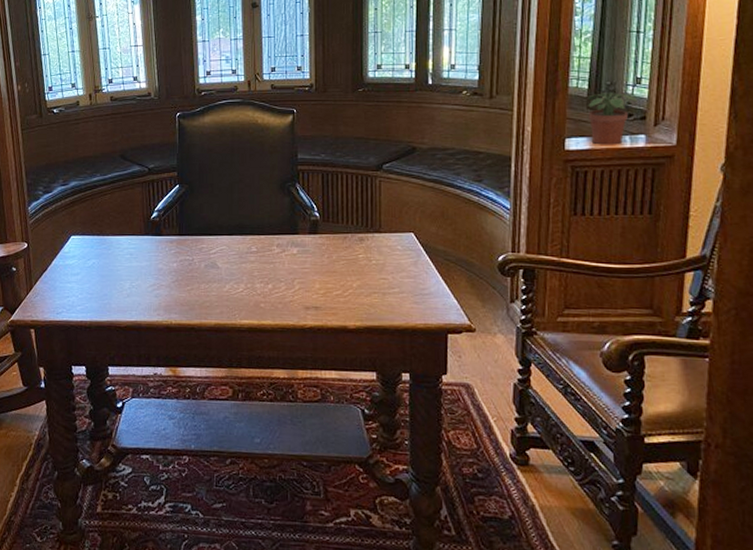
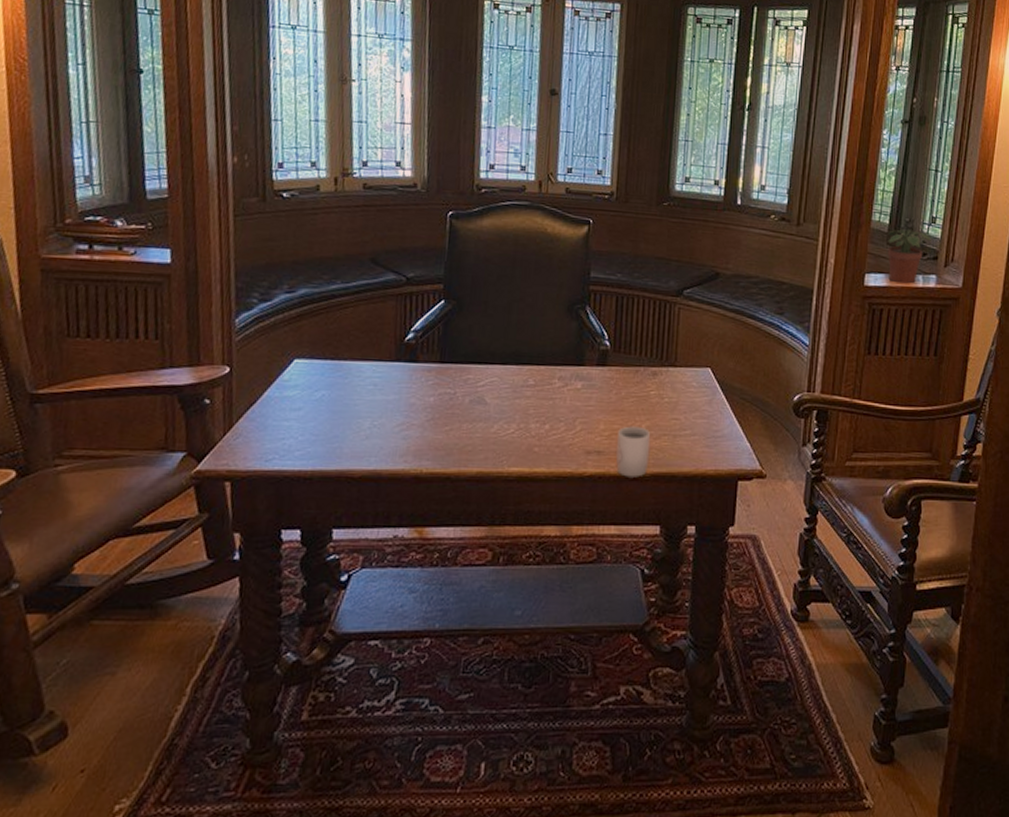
mug: none [331,285,362,330] -> present [615,426,651,478]

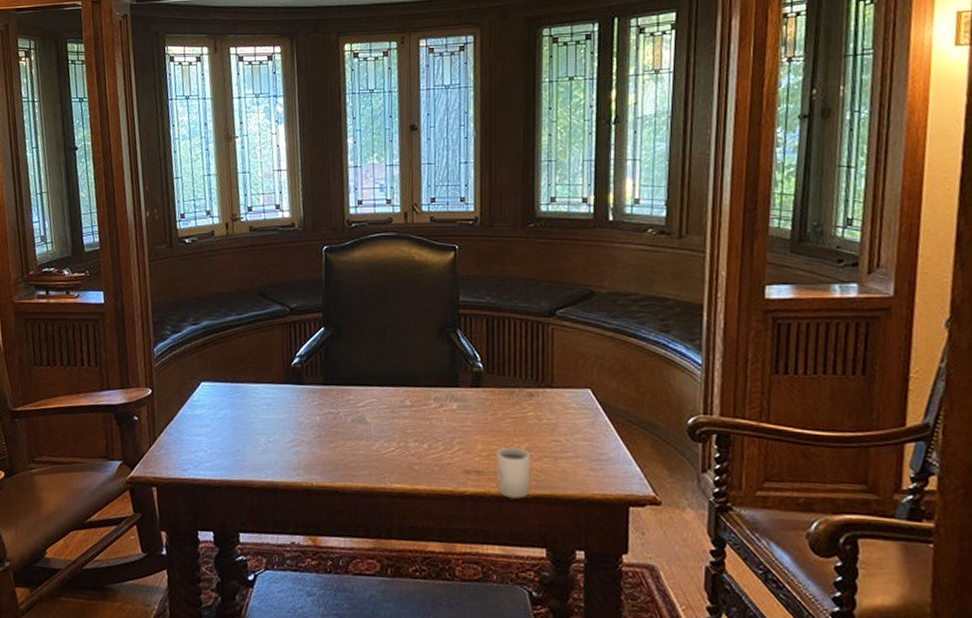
potted plant: present [887,229,931,284] -> none [791,234,848,295]

